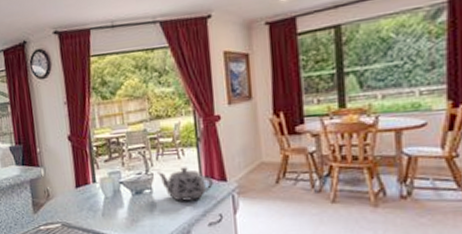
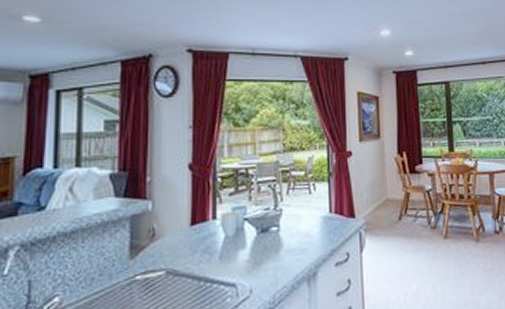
teapot: present [156,167,213,201] -> none [285,202,342,240]

